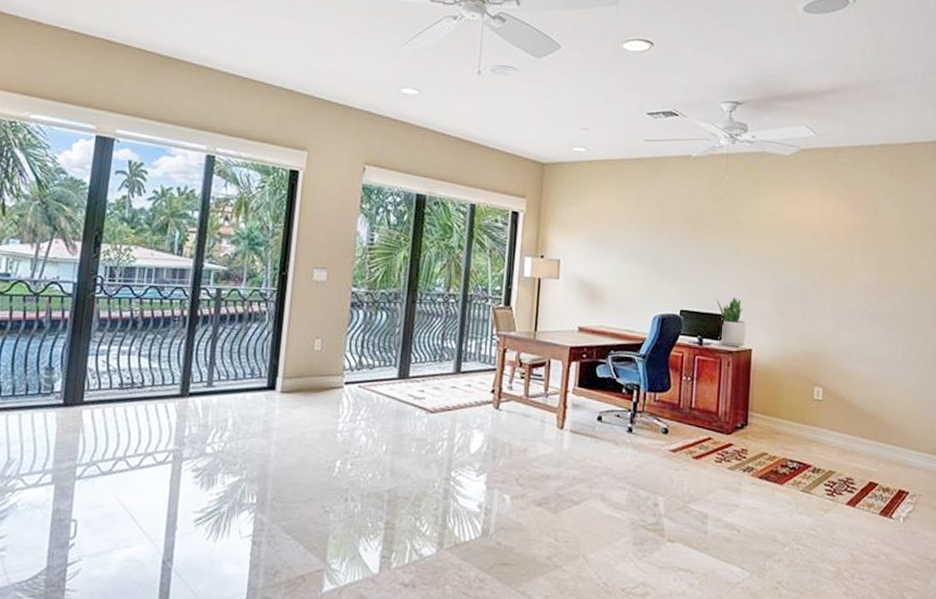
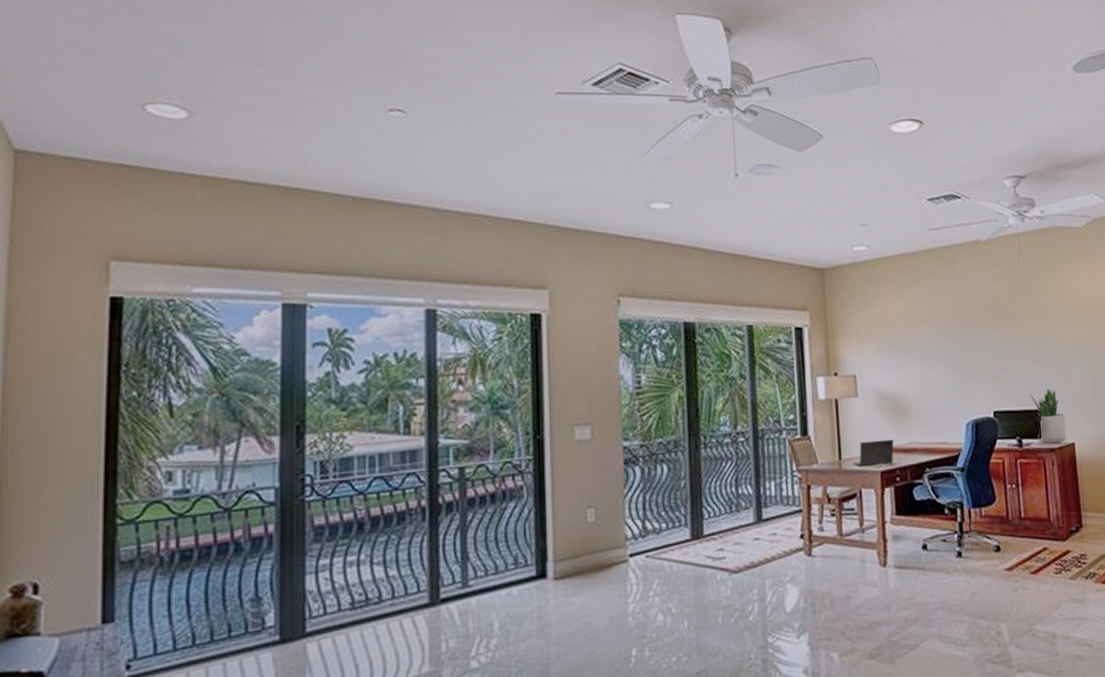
laptop: none [547,318,586,342] -> present [854,439,894,466]

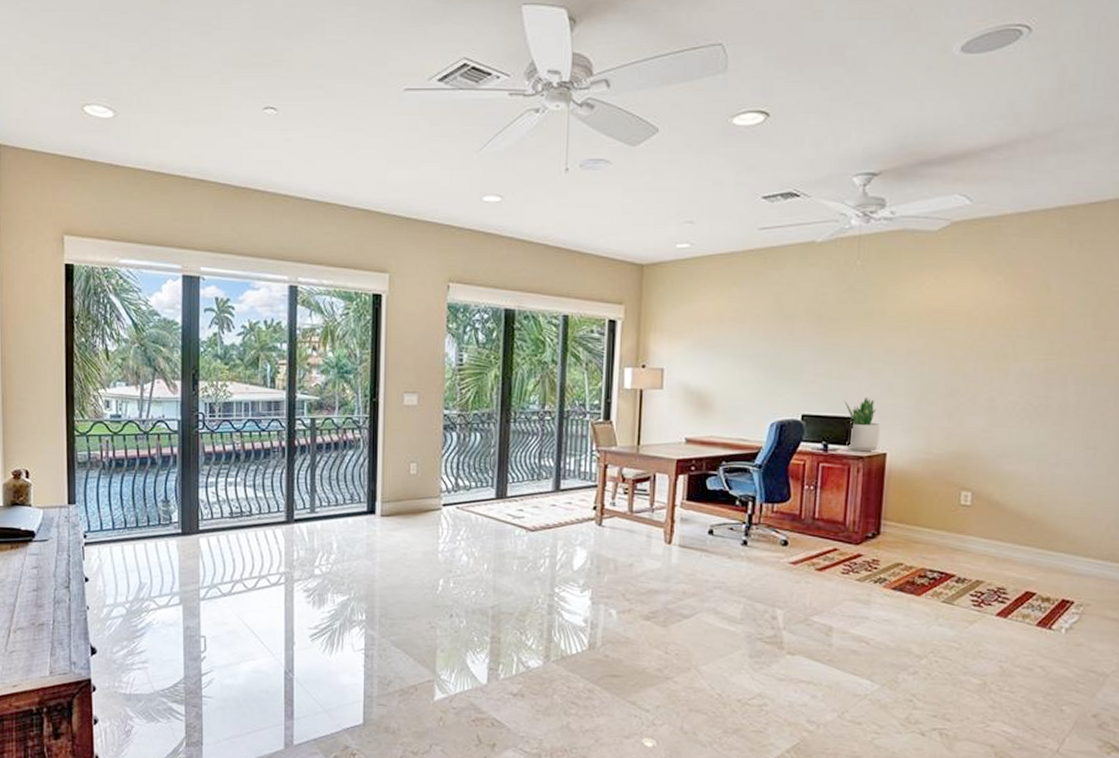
laptop: present [854,439,894,466] -> none [651,430,694,454]

